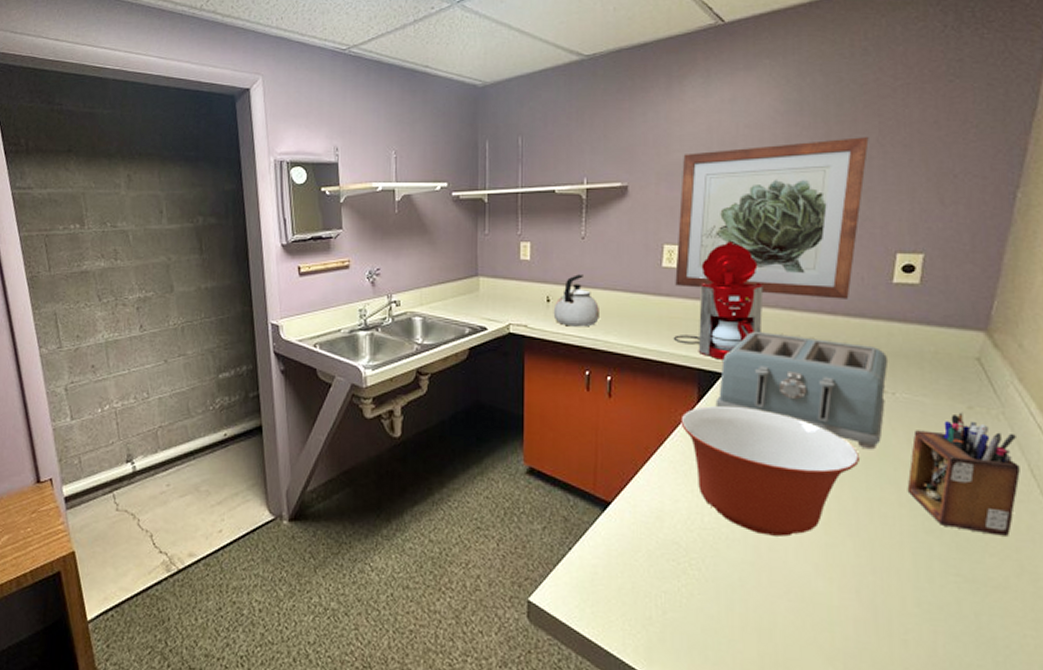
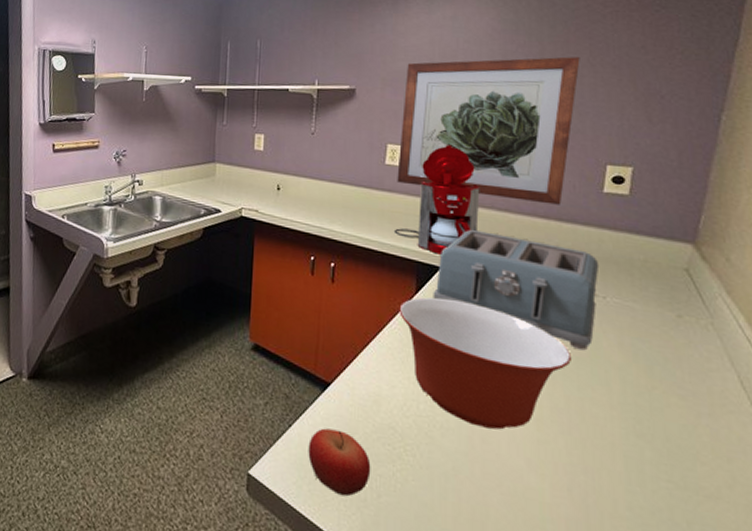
kettle: present [553,274,599,327] -> none [282,166,326,216]
fruit: none [590,548,655,616] -> present [308,428,371,497]
desk organizer: present [907,412,1020,536] -> none [618,319,730,446]

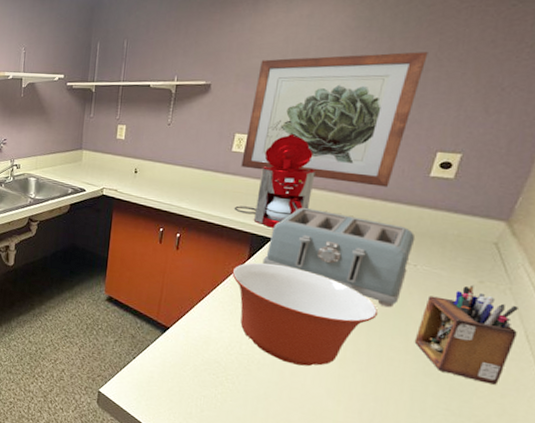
fruit: present [308,428,371,497] -> none [147,360,198,410]
desk organizer: none [618,319,730,446] -> present [414,284,518,385]

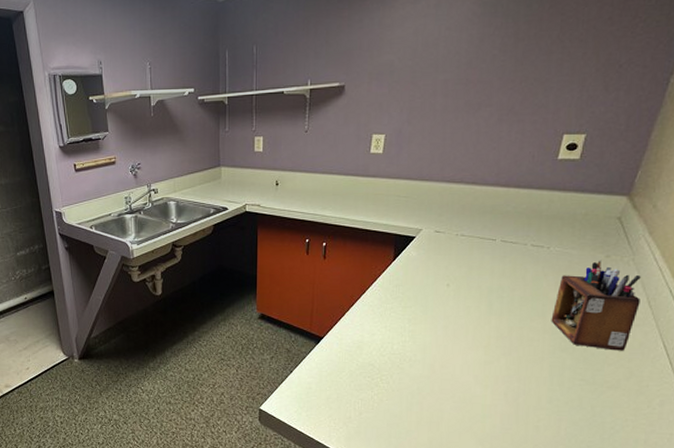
mixing bowl: present [232,262,379,367] -> none [379,262,518,357]
coffee maker: present [234,134,316,228] -> none [376,130,452,226]
wall art: present [241,52,428,187] -> none [380,34,551,174]
toaster: present [262,208,416,308] -> none [407,203,548,291]

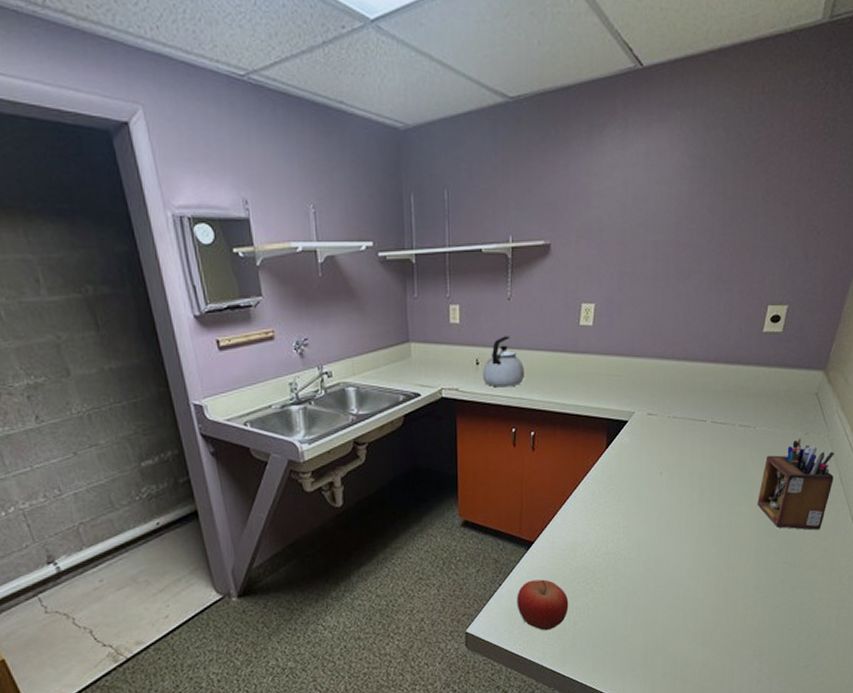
kettle: none [281,162,318,205] -> present [482,336,524,388]
fruit: none [306,371,355,417] -> present [517,579,569,631]

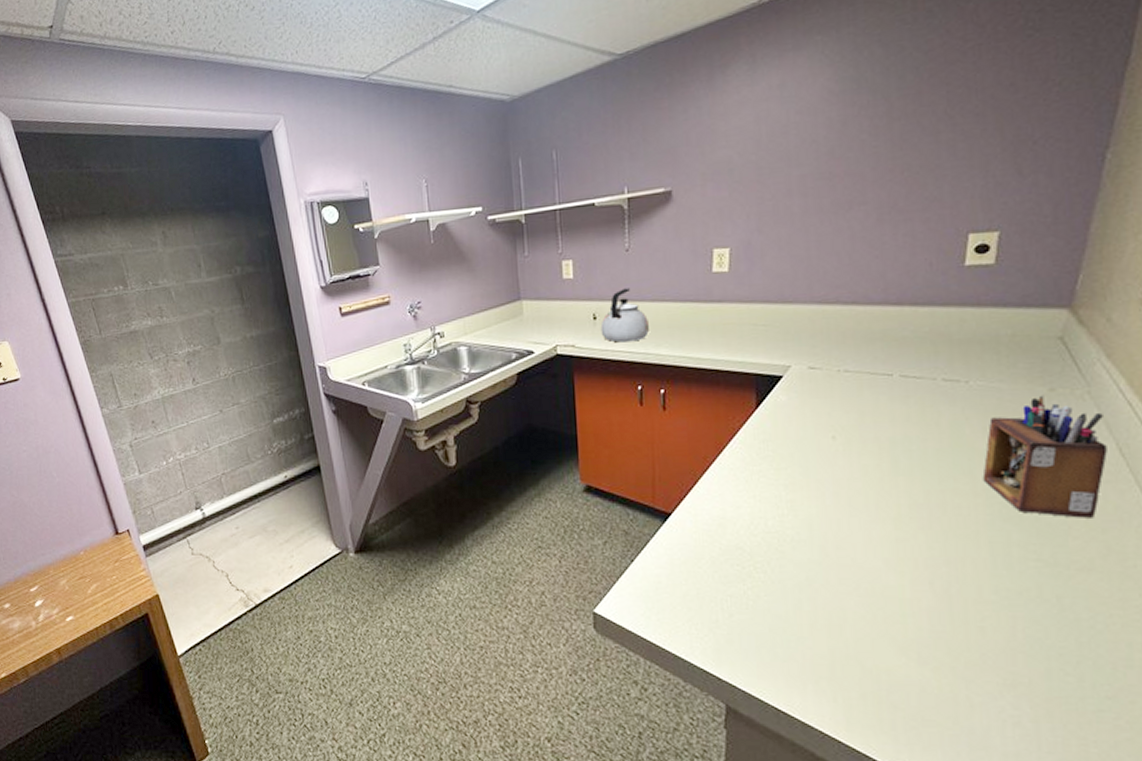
fruit: present [517,579,569,631] -> none [653,558,721,620]

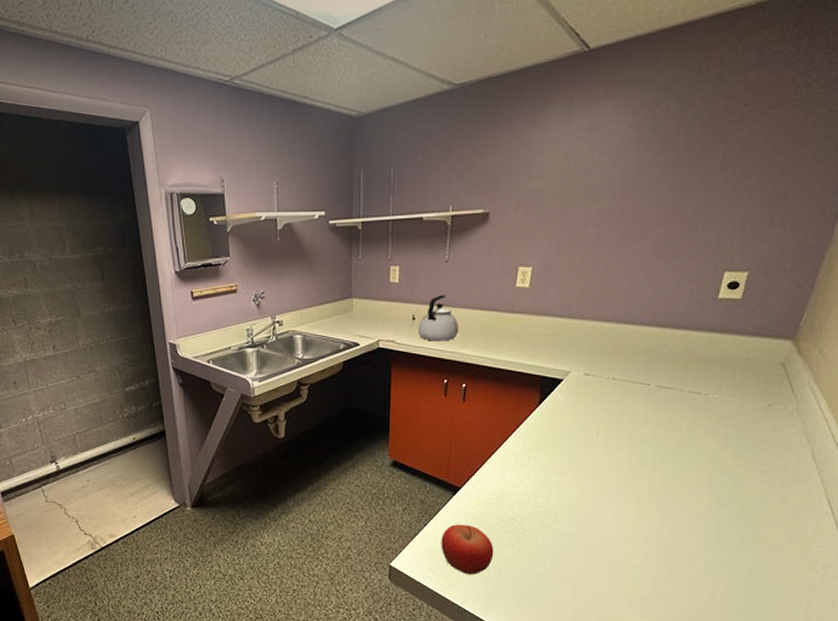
fruit: none [653,558,721,620] -> present [441,524,494,575]
desk organizer: present [982,395,1107,518] -> none [708,409,805,508]

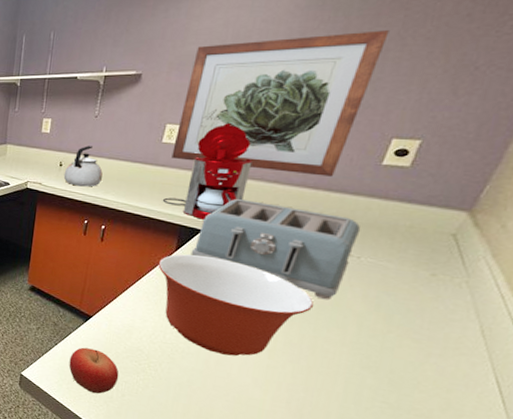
coffee maker: none [521,263,604,368] -> present [162,123,253,220]
mixing bowl: none [523,407,673,512] -> present [158,254,314,357]
wall art: none [526,163,713,314] -> present [171,30,390,177]
toaster: none [554,344,706,442] -> present [190,199,361,300]

